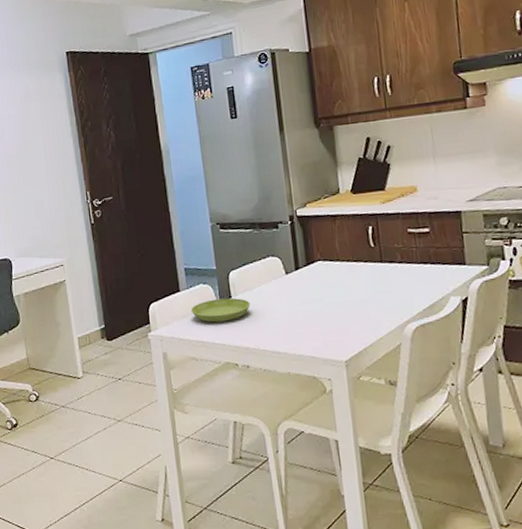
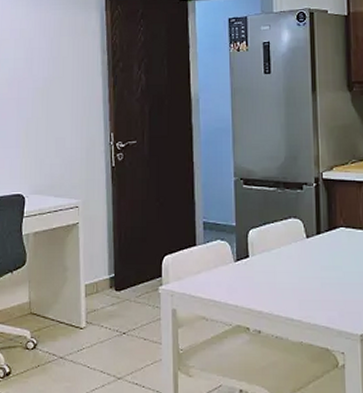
saucer: present [191,297,251,323] -> none [206,257,268,282]

